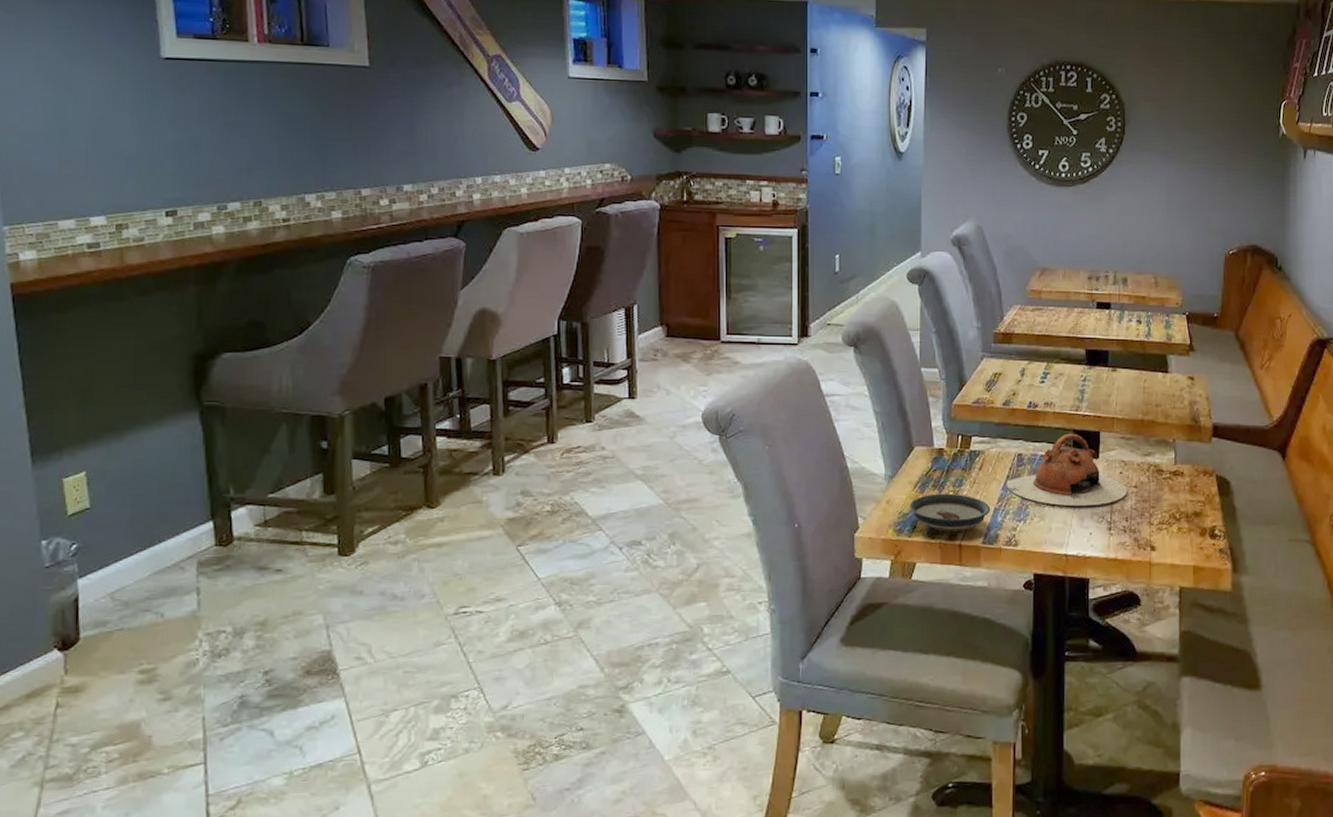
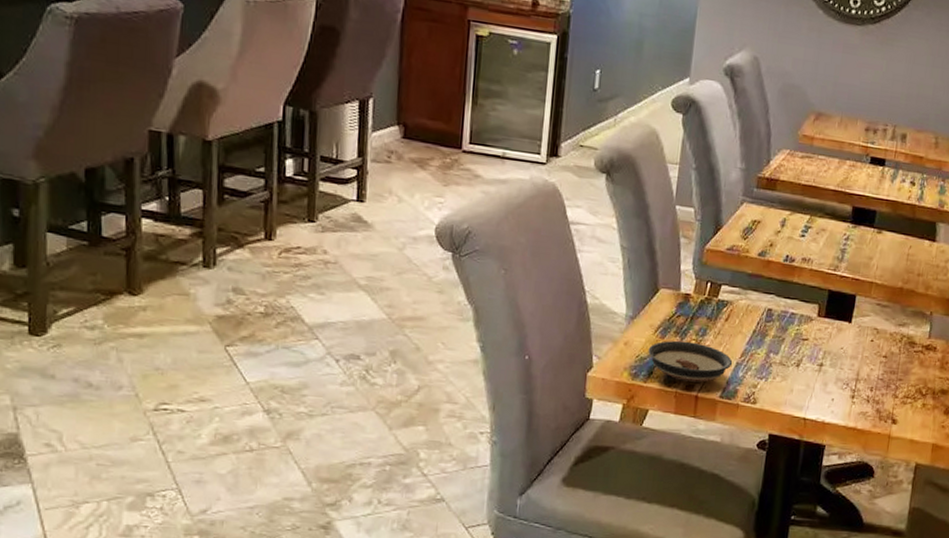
teapot: present [1006,433,1127,507] -> none [751,293,876,371]

